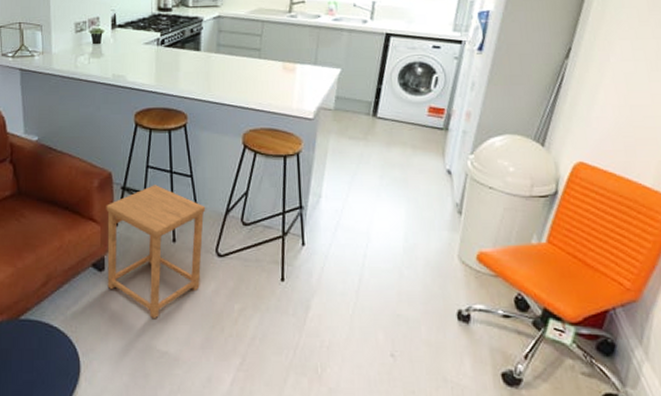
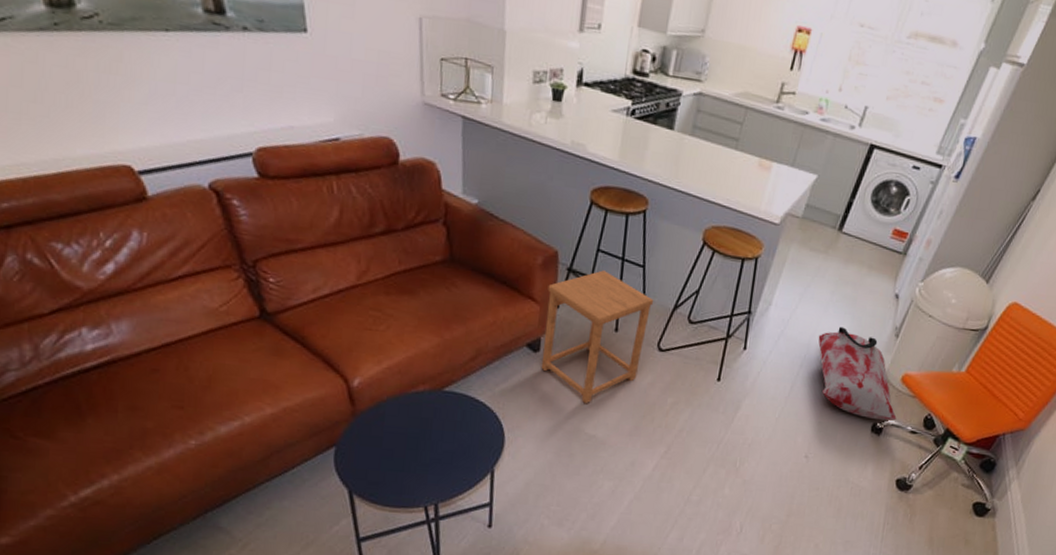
bag: none [376,210,483,305] -> present [818,326,897,421]

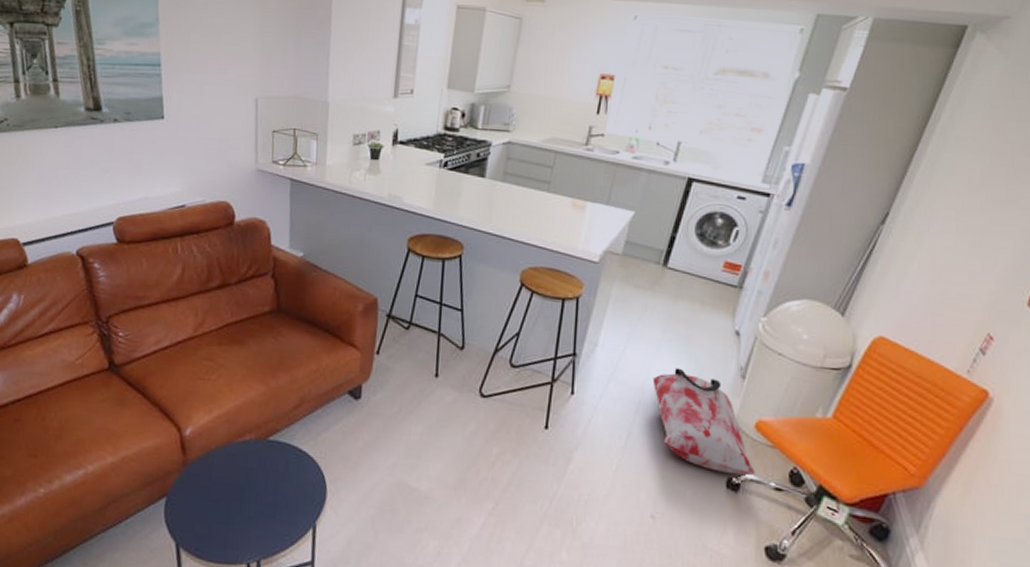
side table: present [541,270,654,404] -> none [362,315,474,454]

